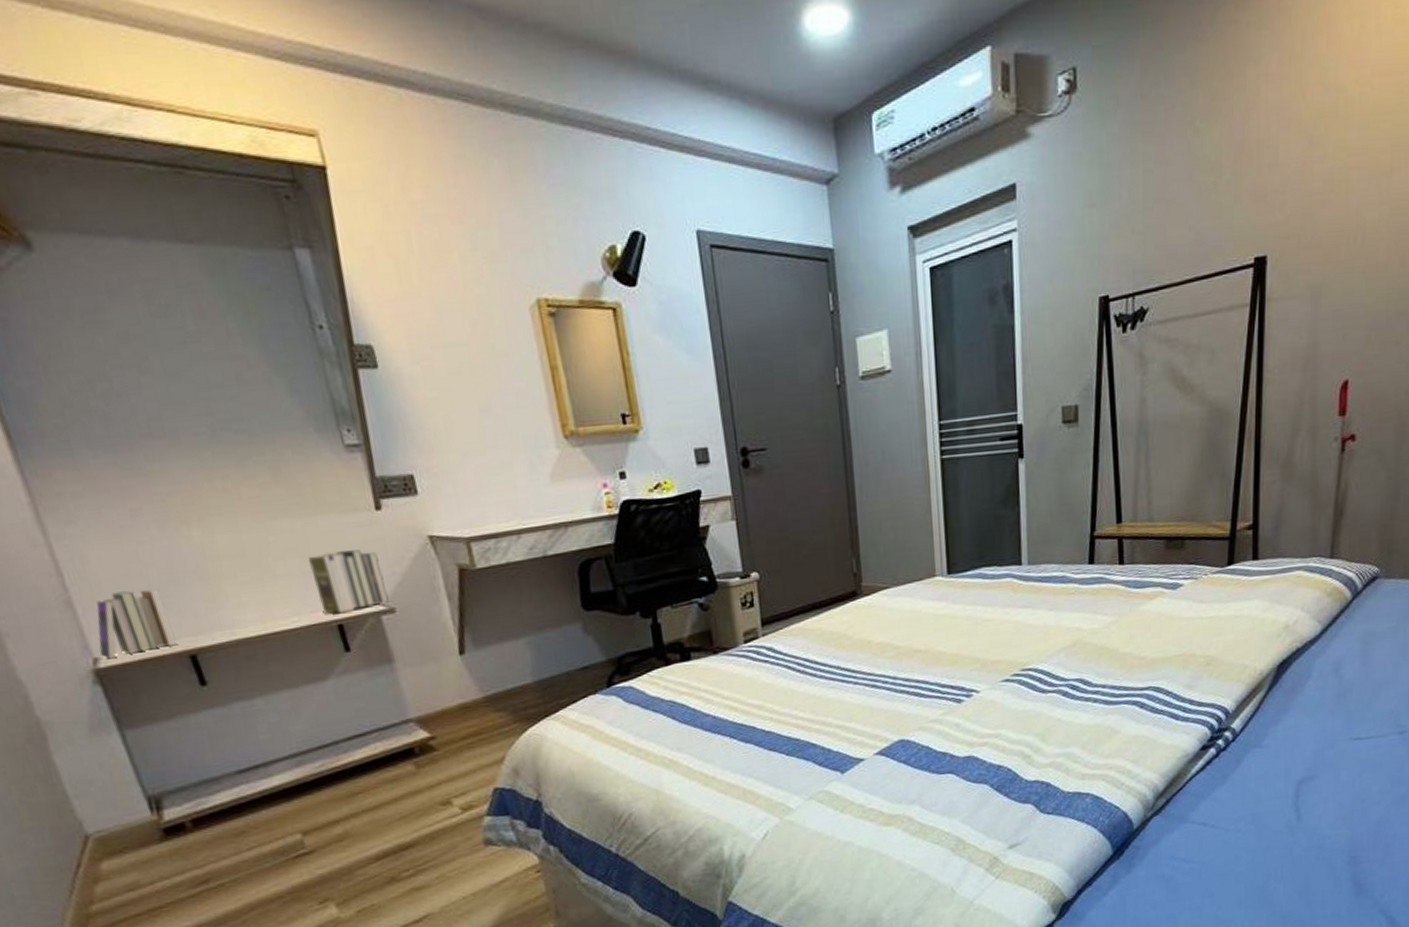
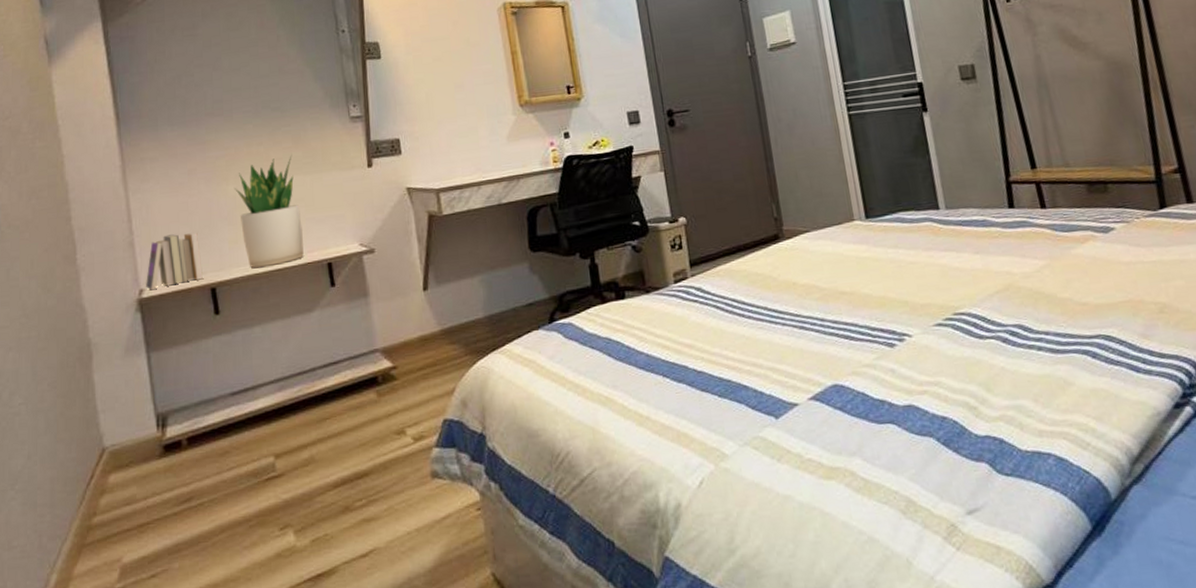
planter: none [200,493,306,632] -> present [235,155,304,269]
books: present [308,549,389,614] -> none [311,199,370,254]

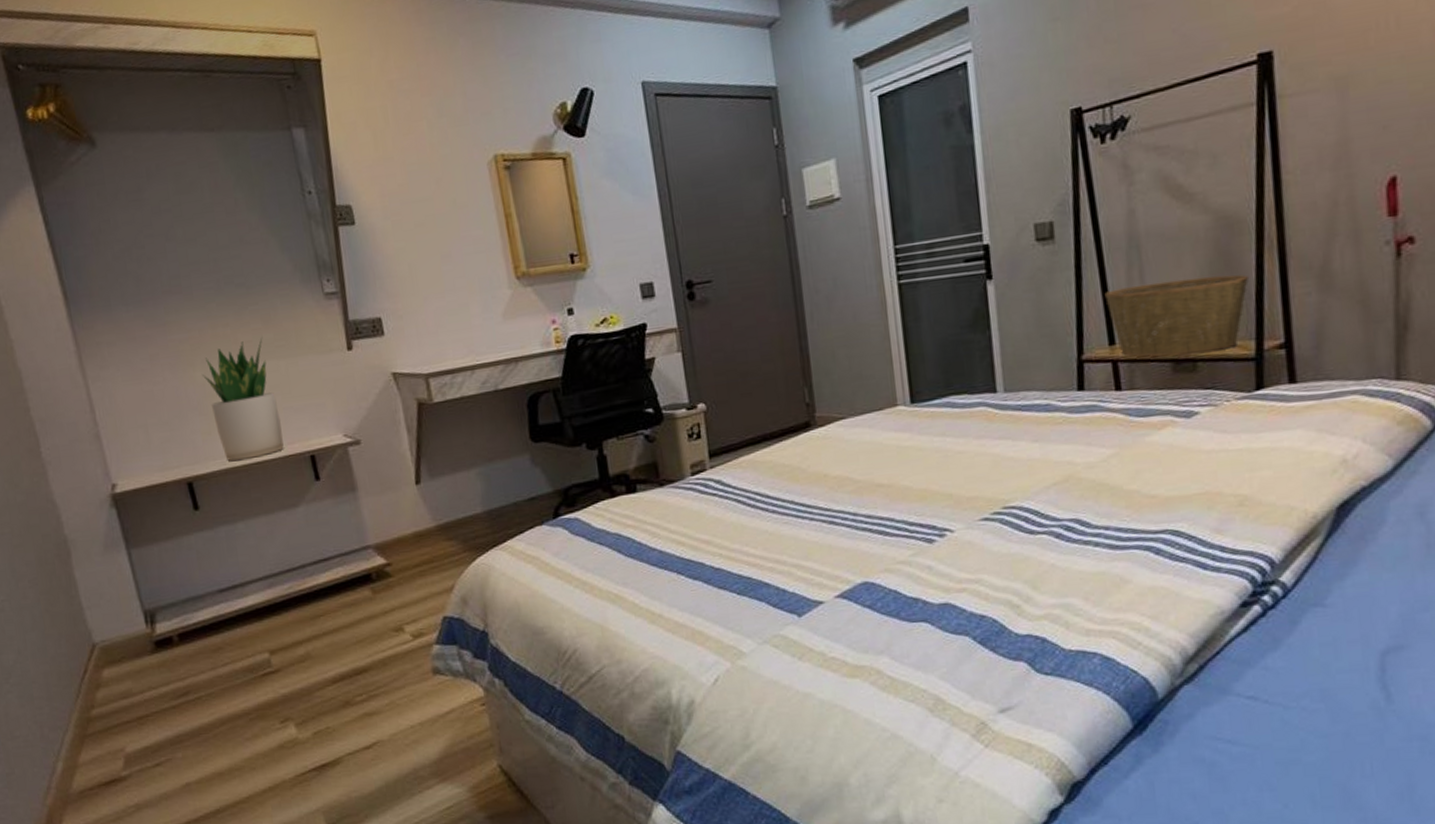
books: present [145,232,203,291] -> none [117,423,178,485]
basket: none [1023,110,1141,179] -> present [1104,274,1249,357]

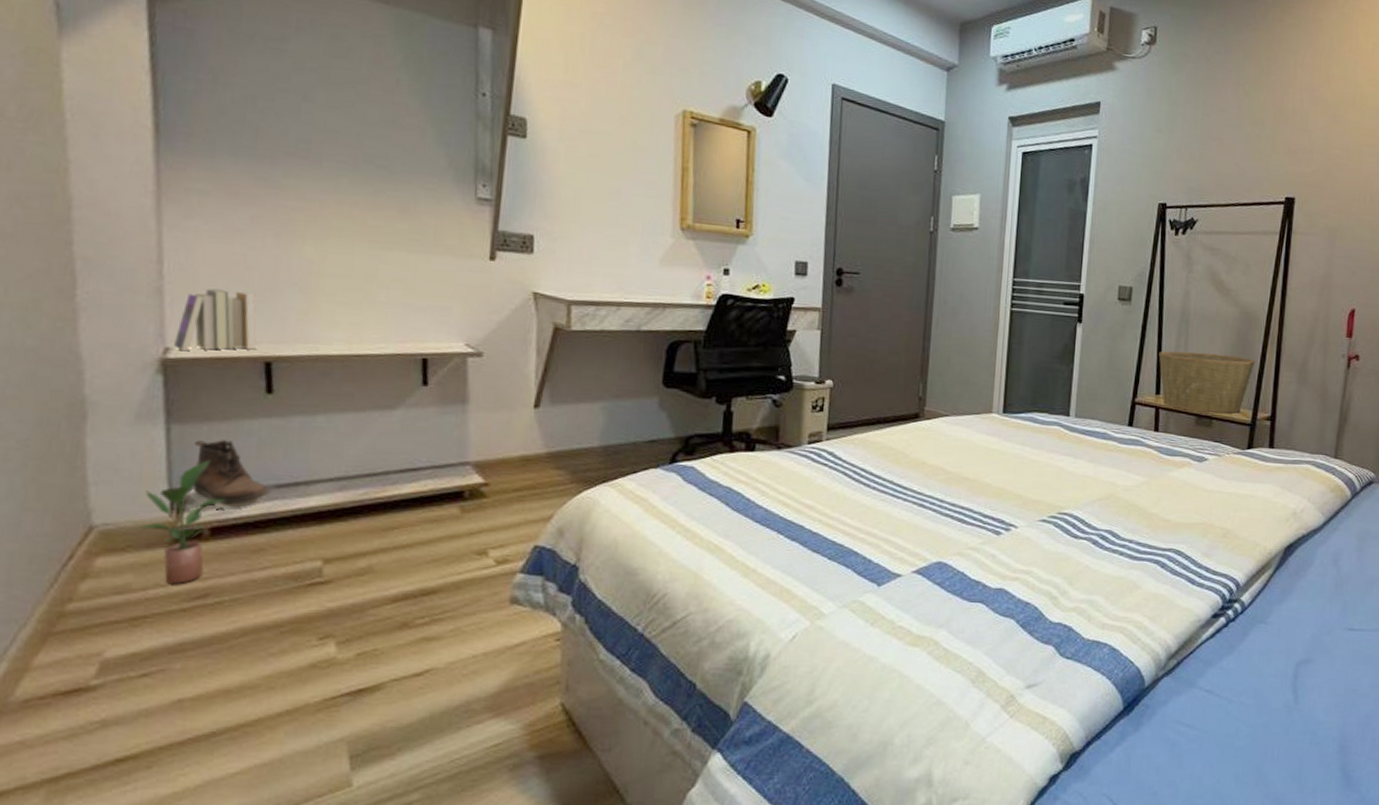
books: none [117,423,178,485] -> present [173,289,257,352]
potted plant: none [125,575,184,686] -> present [136,459,226,584]
boot: none [151,556,216,617] -> present [188,440,271,509]
planter: present [203,337,284,462] -> none [313,225,397,350]

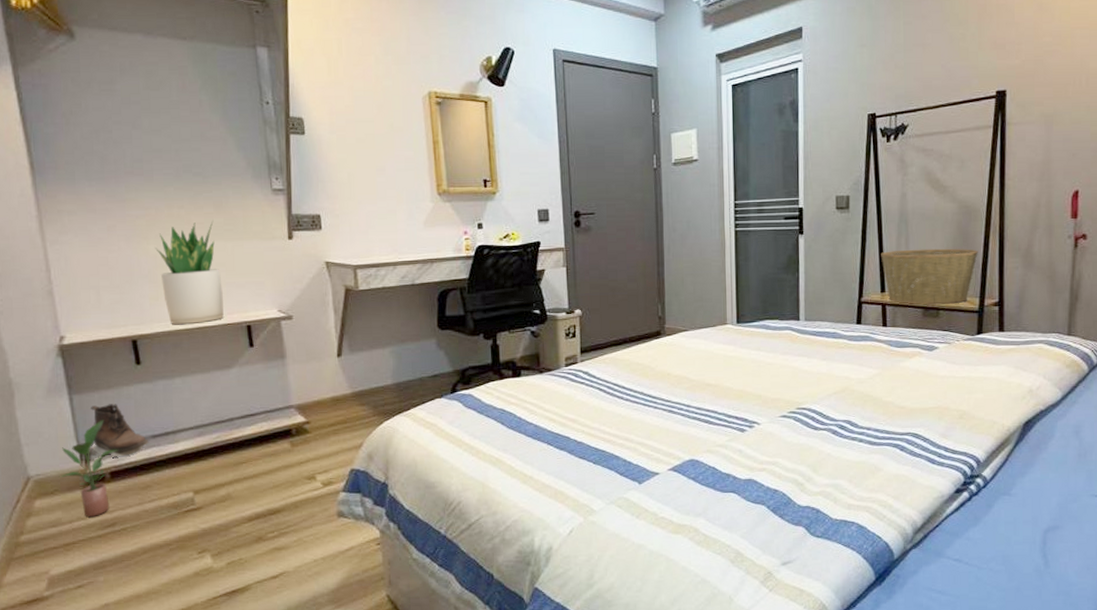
books: present [173,289,257,352] -> none [65,286,124,338]
planter: none [313,225,397,350] -> present [155,221,224,325]

